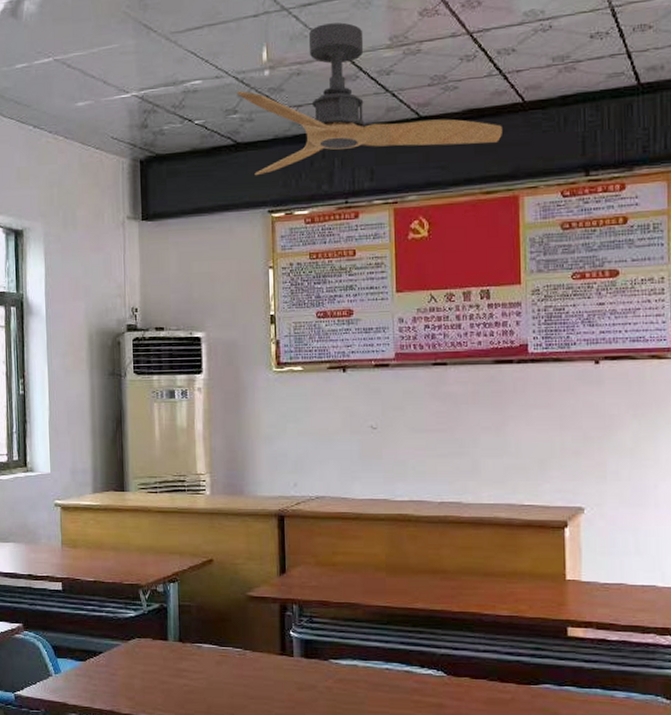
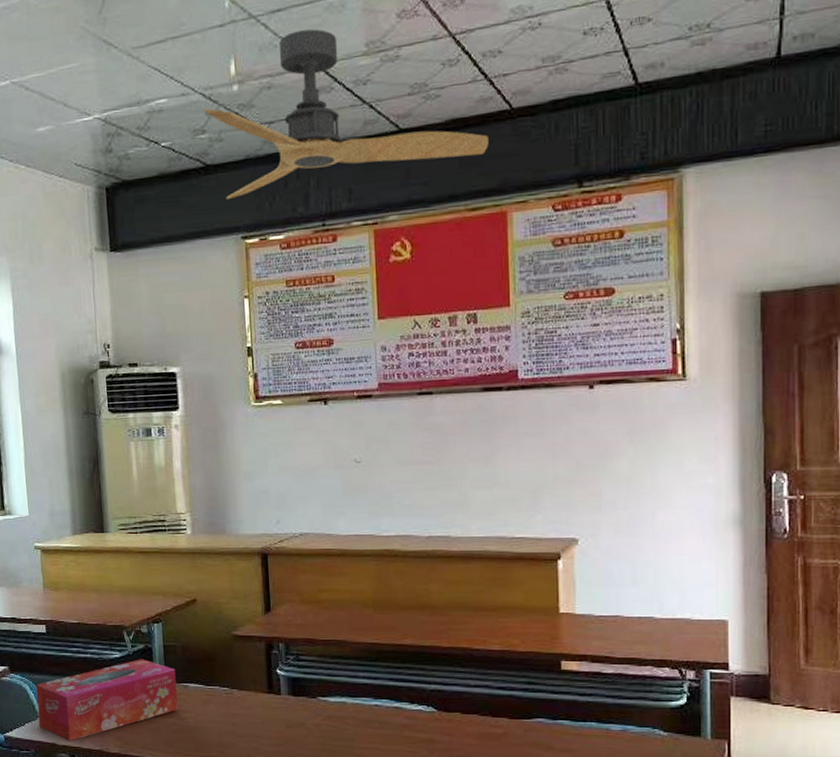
tissue box: none [49,618,190,701] -> present [35,659,178,742]

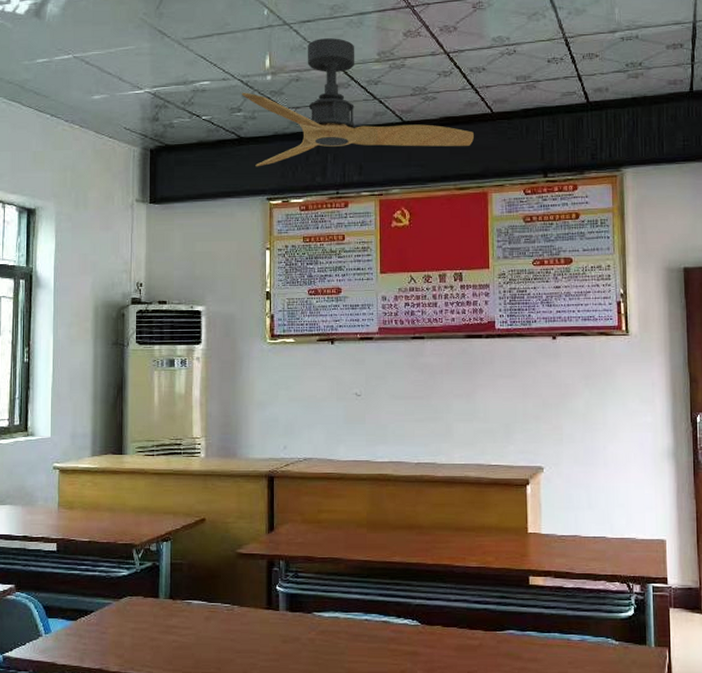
tissue box: present [35,659,178,742] -> none [40,577,180,661]

